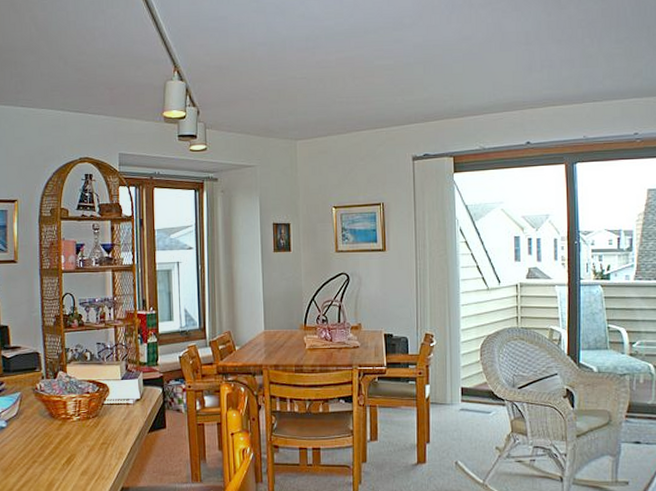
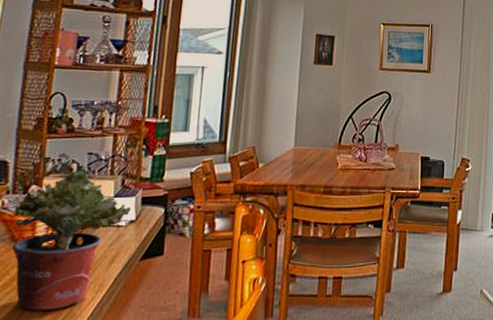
potted plant: none [49,358,136,473] -> present [12,171,132,311]

